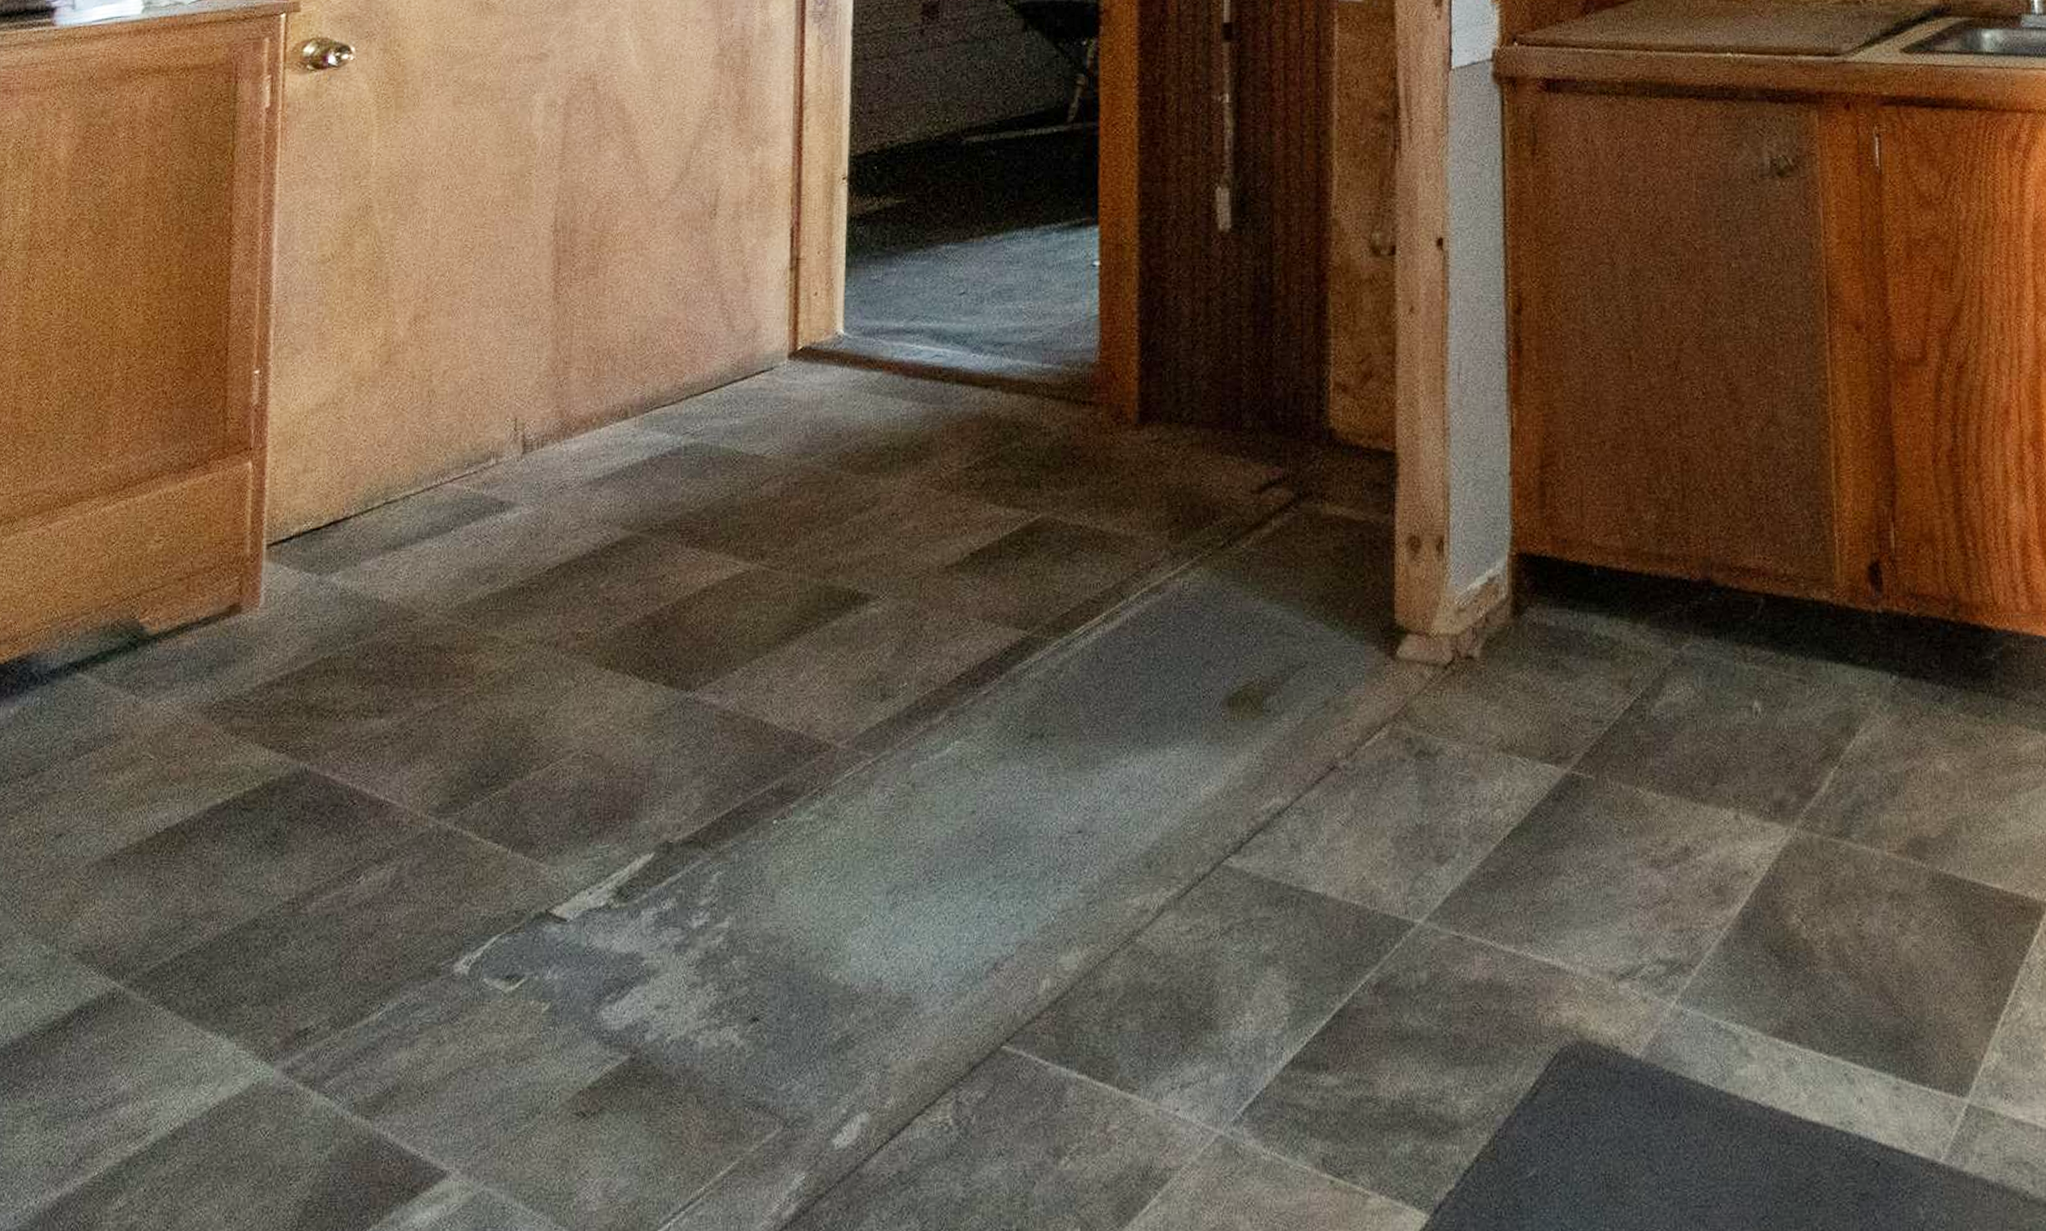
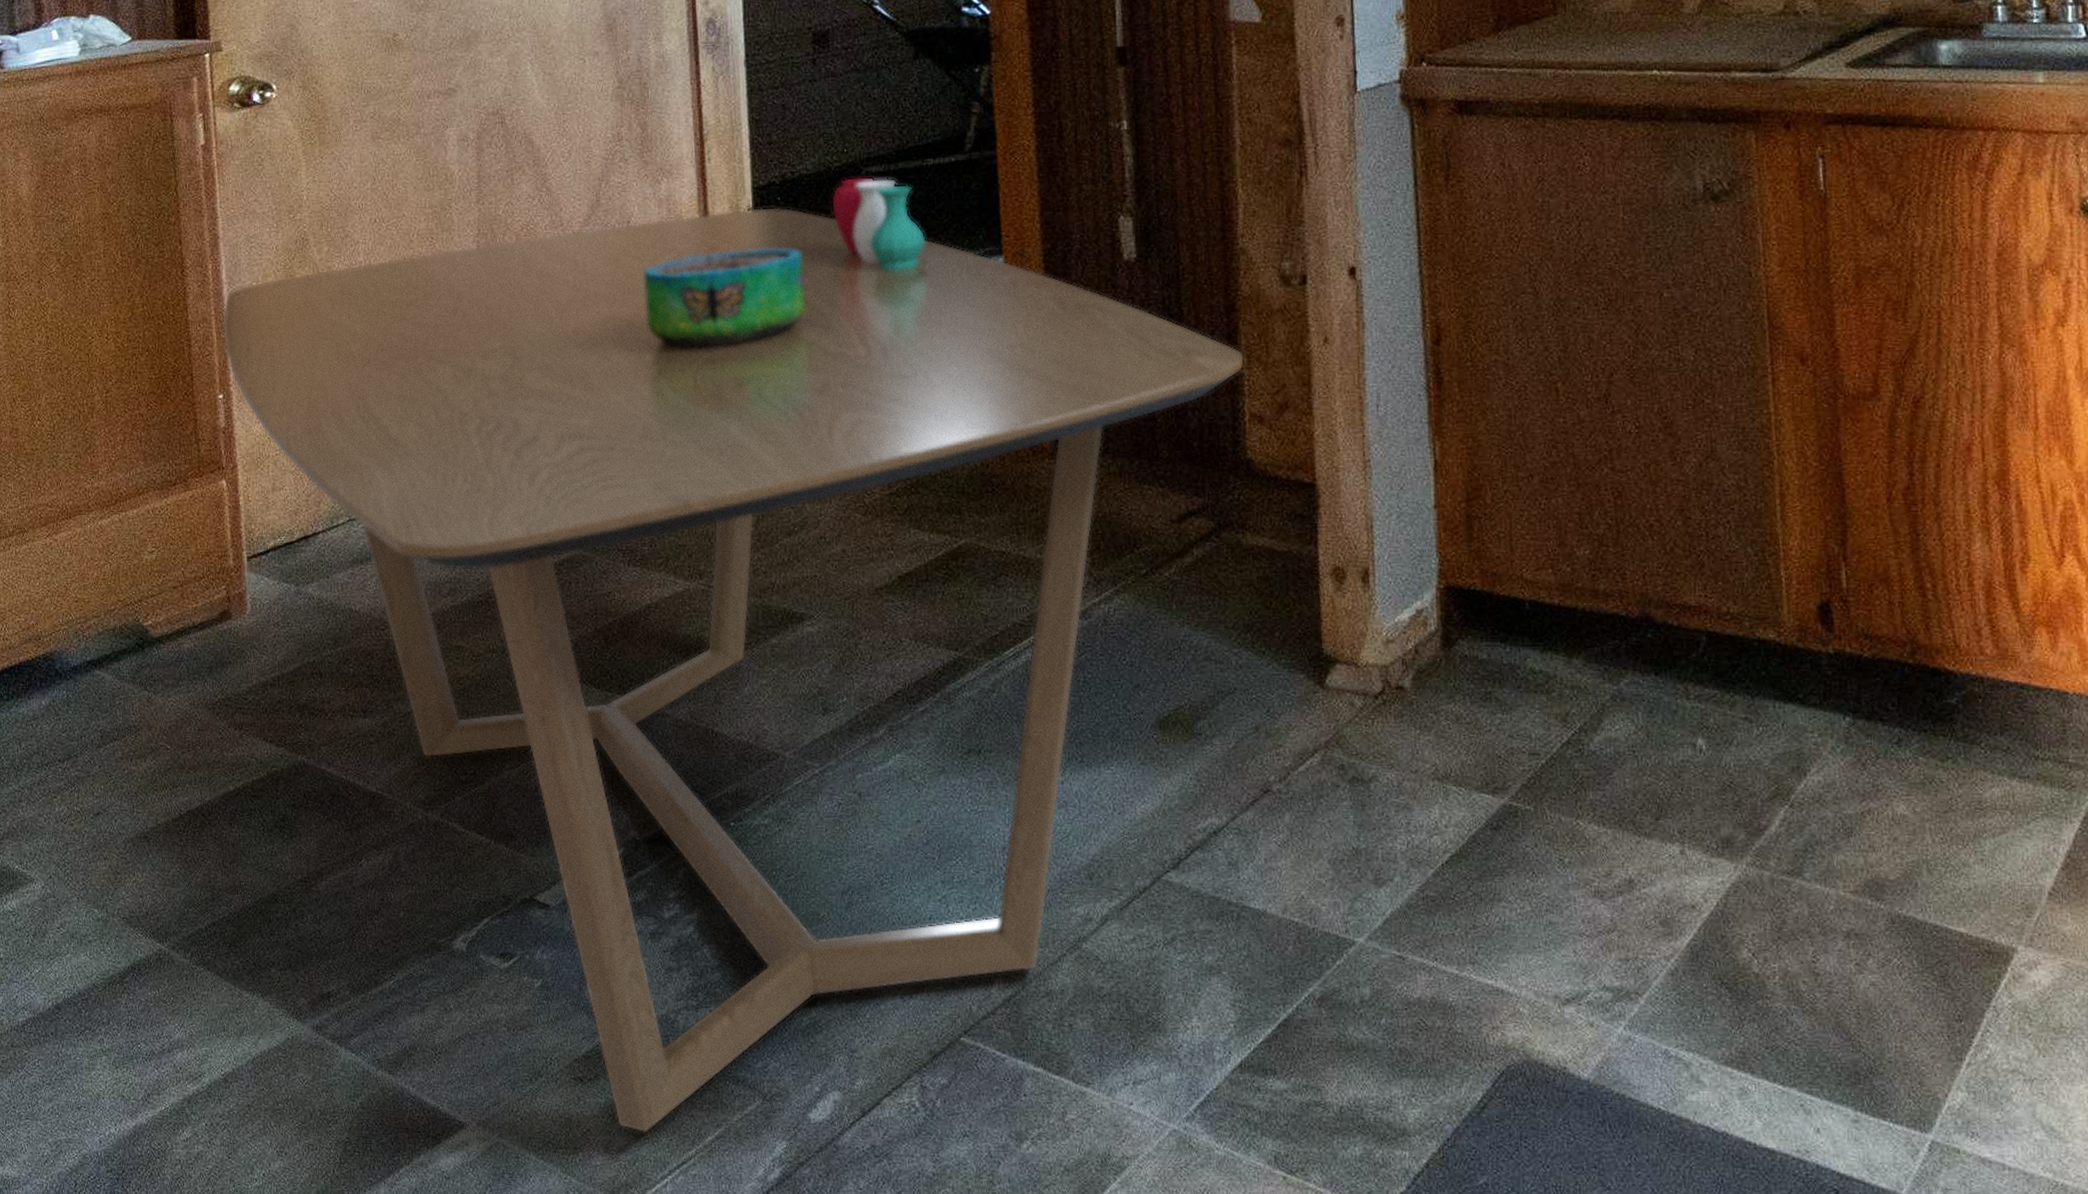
dining table: none [266,176,1333,1172] -> present [222,207,1245,1134]
decorative bowl: none [728,217,896,319] -> present [644,248,806,348]
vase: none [929,146,1024,240] -> present [831,176,927,270]

